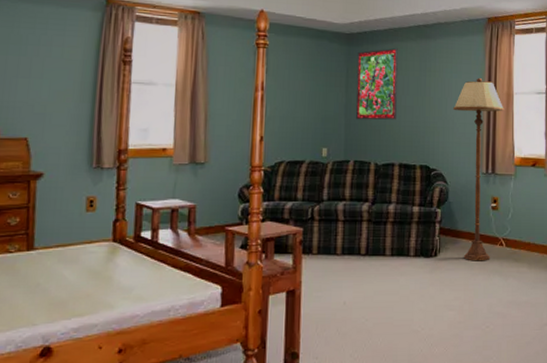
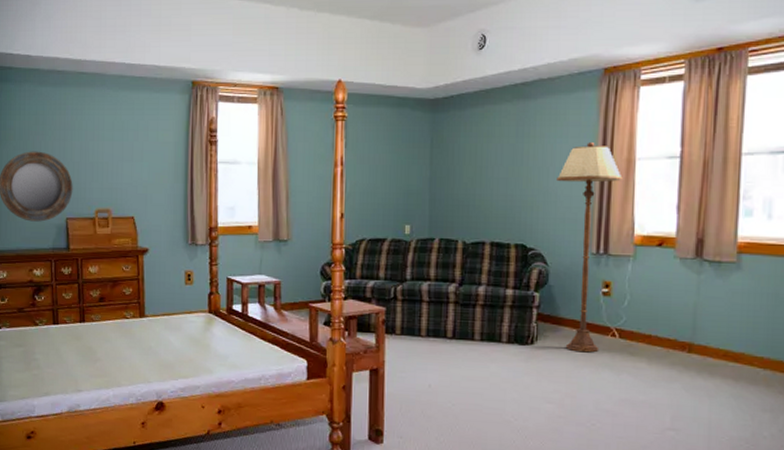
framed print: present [356,48,398,120] -> none [441,113,490,195]

